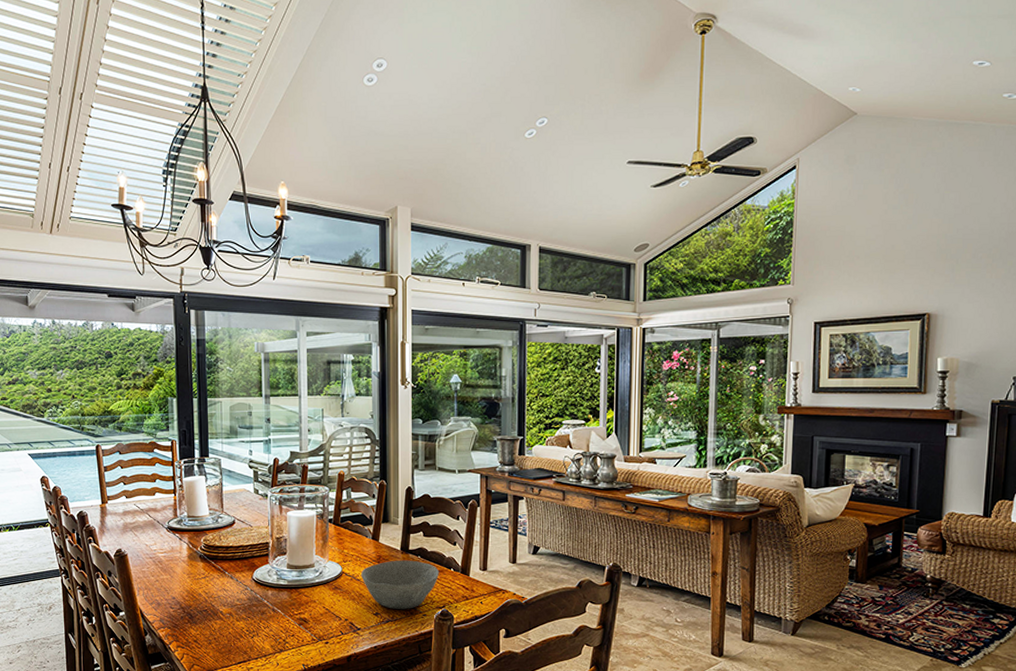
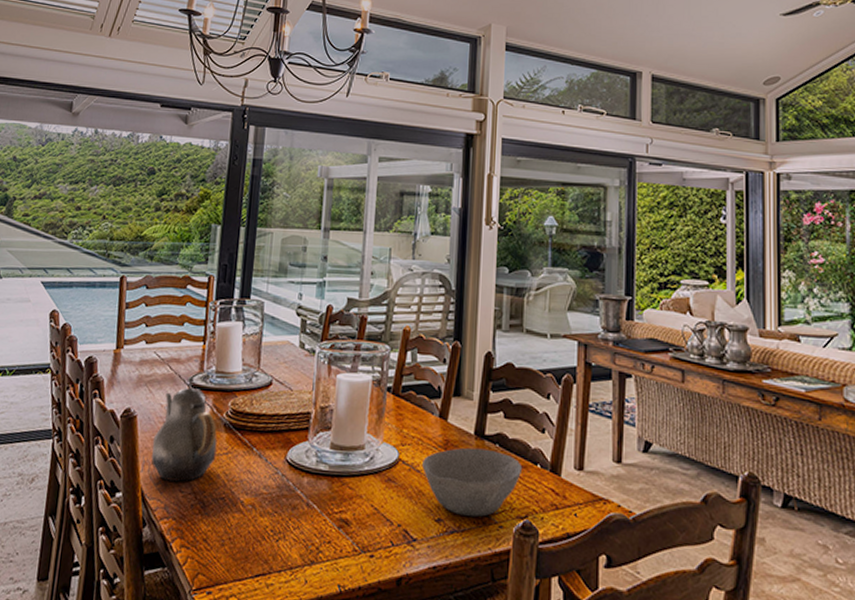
teapot: none [143,520,196,602] -> present [151,375,217,483]

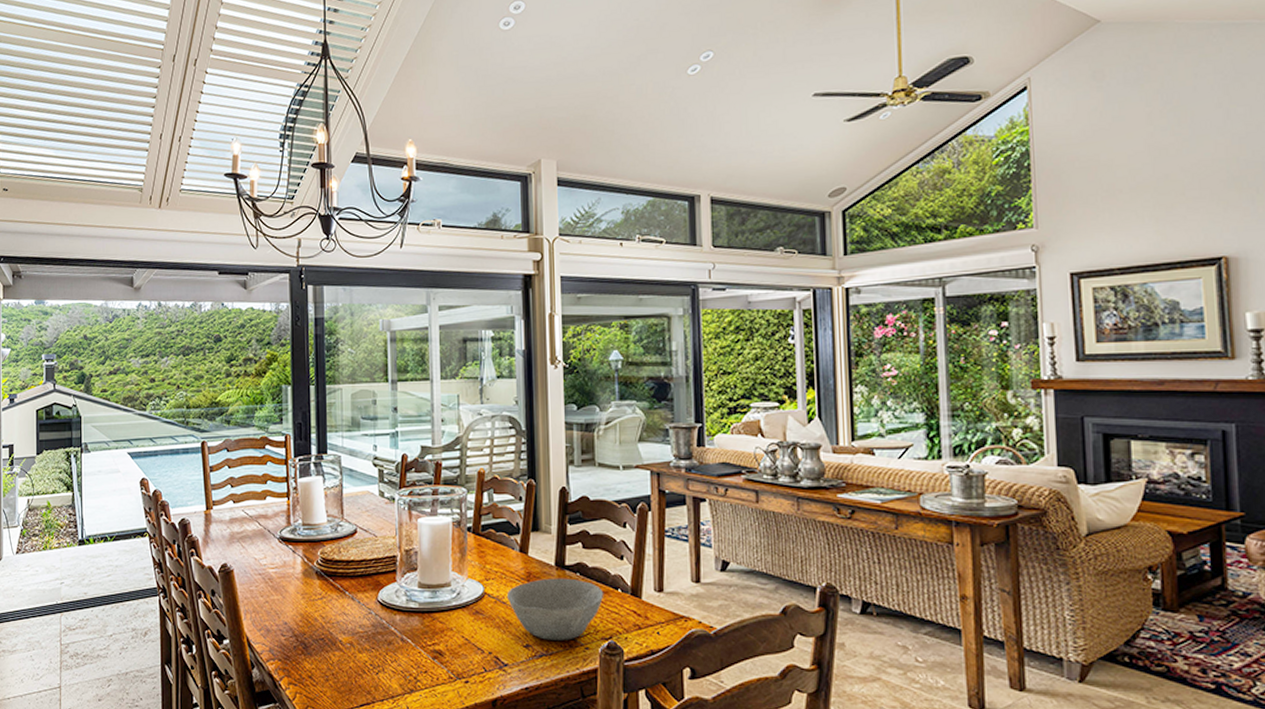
teapot: present [151,375,217,483] -> none [251,529,312,628]

